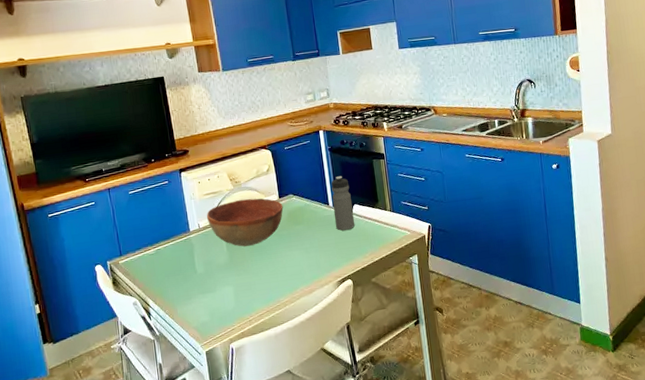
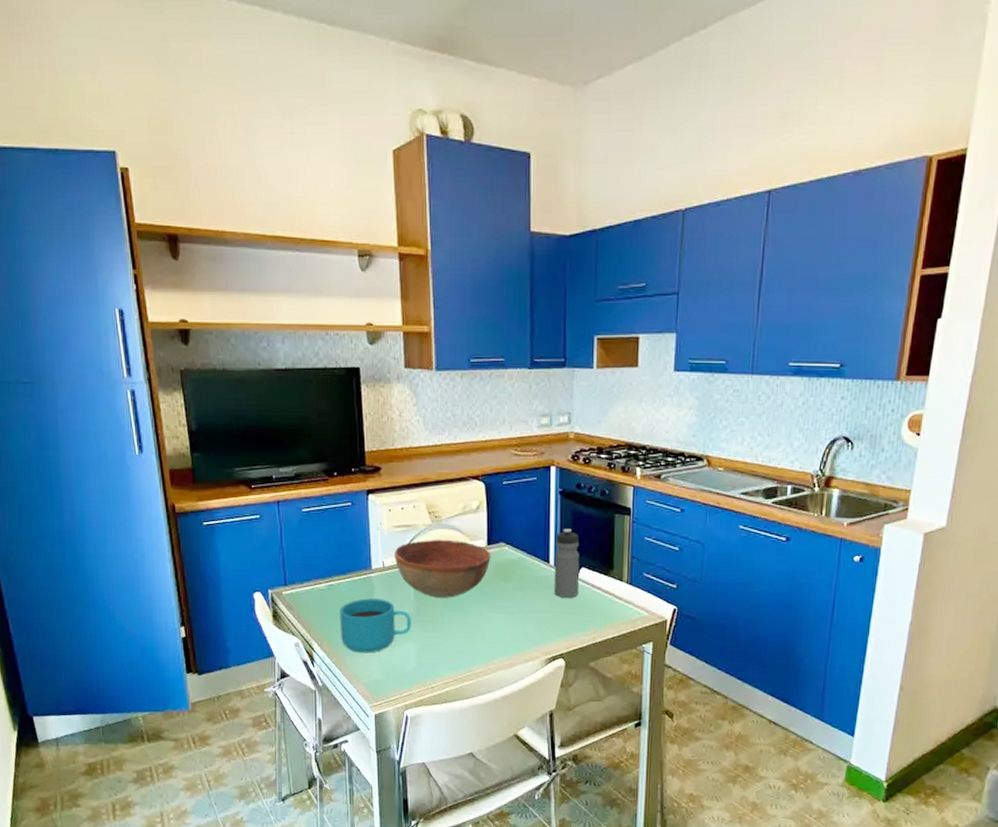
cup: none [167,254,227,302] -> present [339,598,411,653]

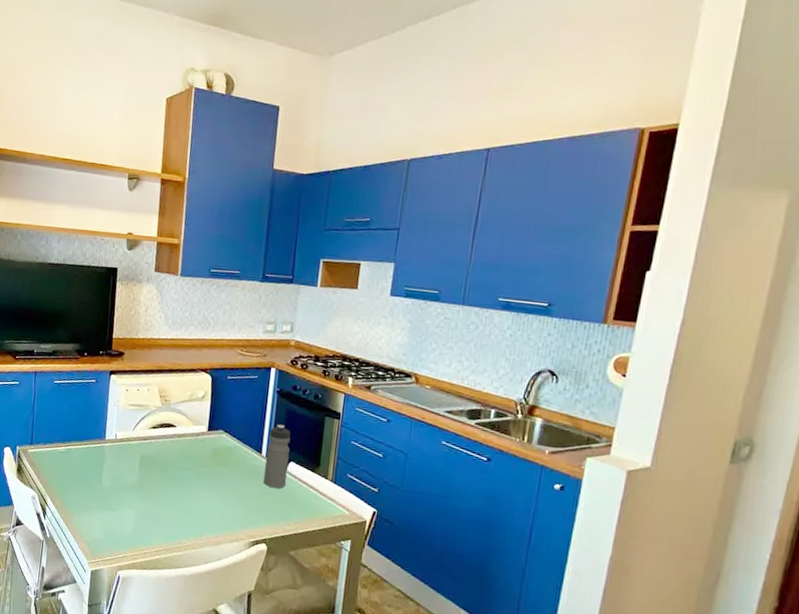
cup: present [339,598,411,653] -> none [71,464,134,514]
bowl: present [394,539,491,598] -> none [125,419,210,474]

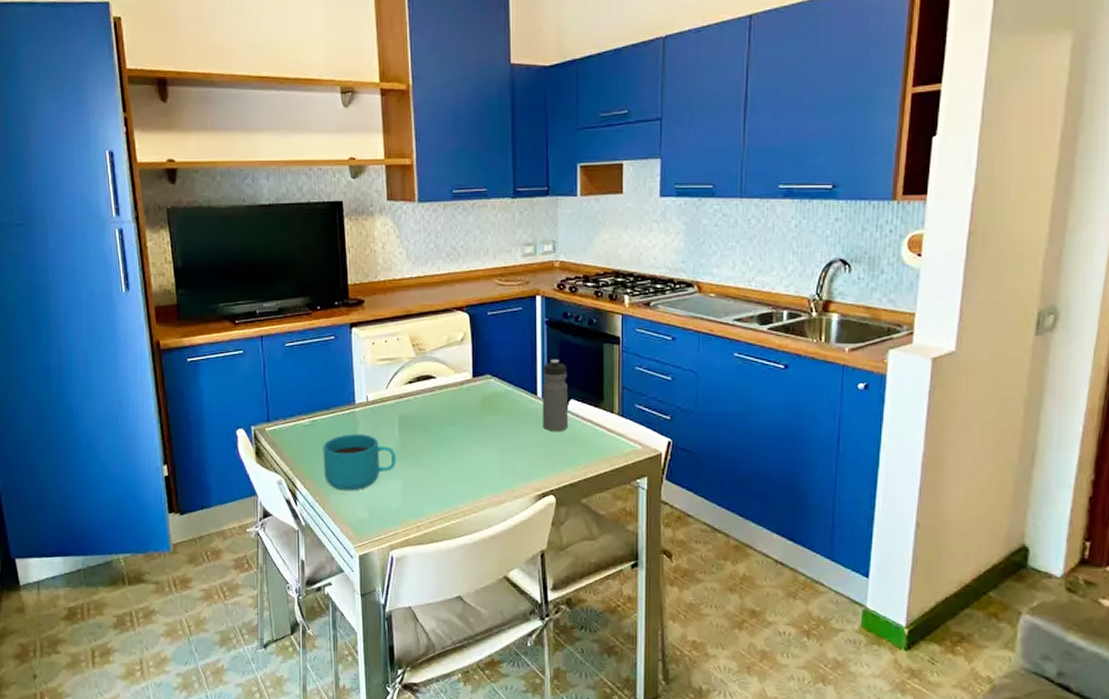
cup: none [71,464,134,514] -> present [323,434,396,491]

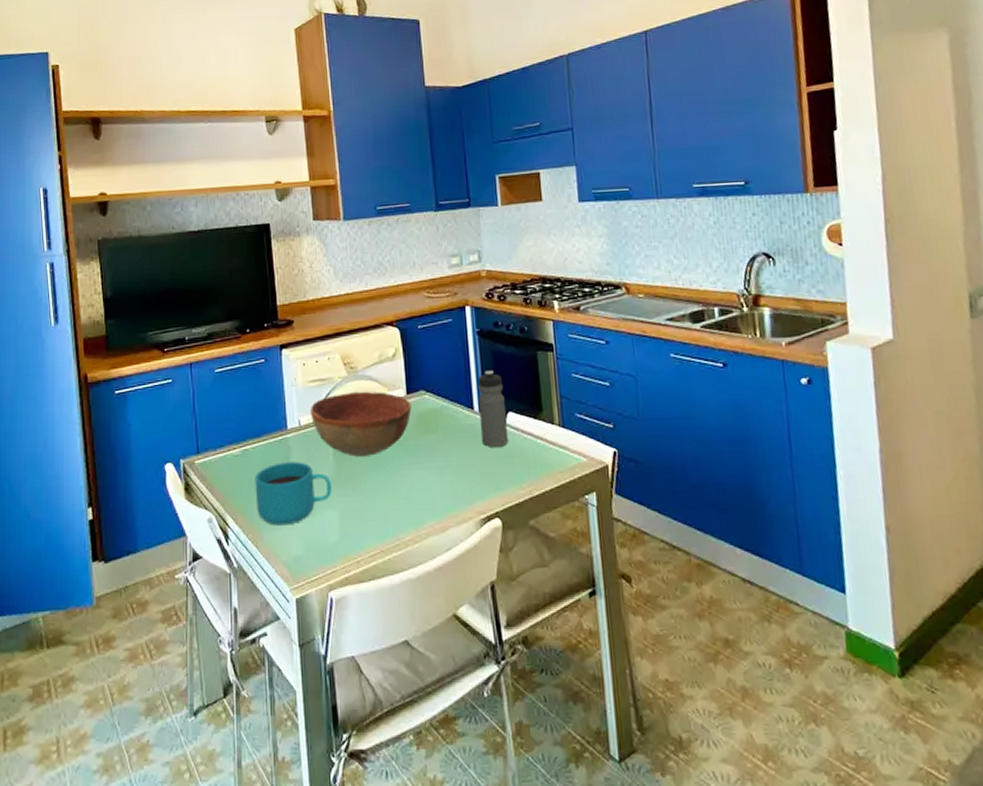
bowl: none [377,372,477,433] -> present [309,391,412,457]

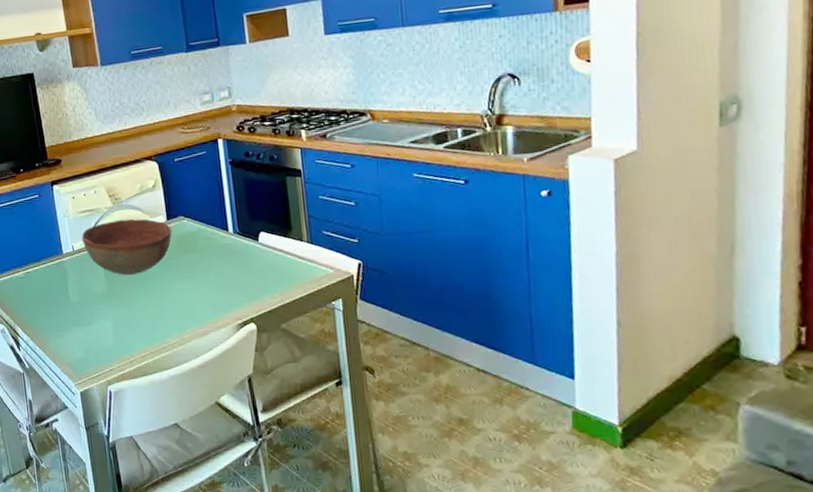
cup: present [255,462,331,526] -> none [37,281,105,334]
water bottle: present [478,370,509,447] -> none [231,195,262,263]

